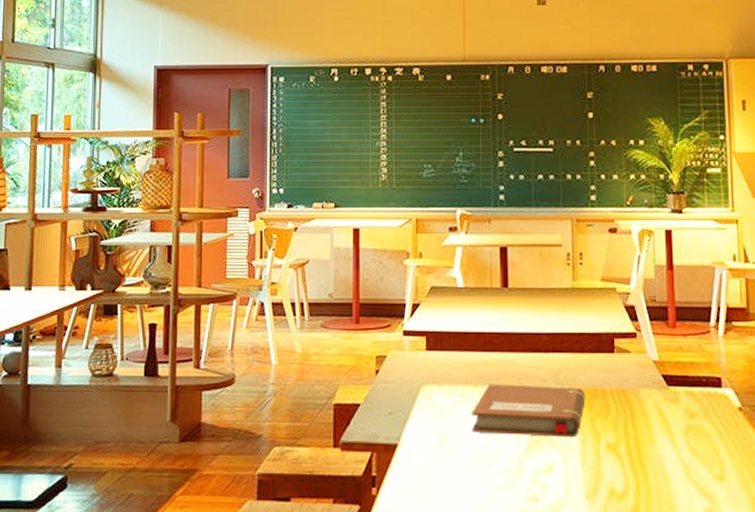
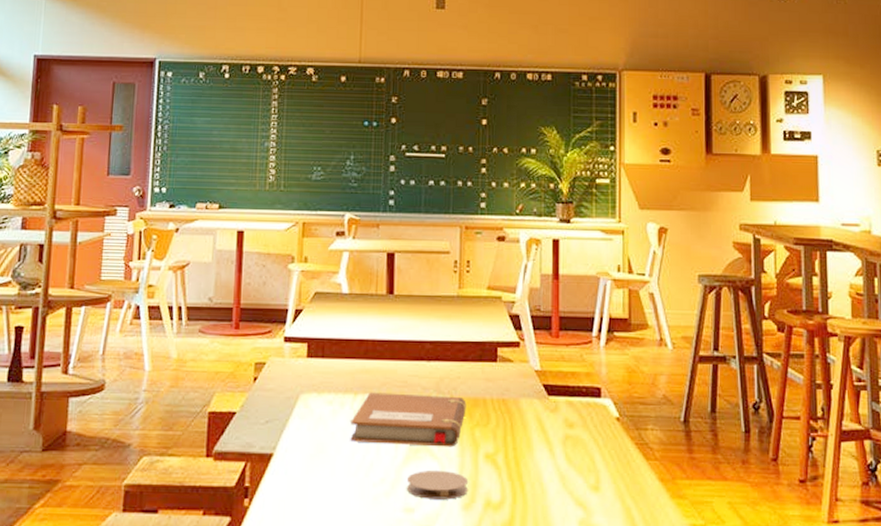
coaster: none [530,459,592,489] -> present [407,469,469,500]

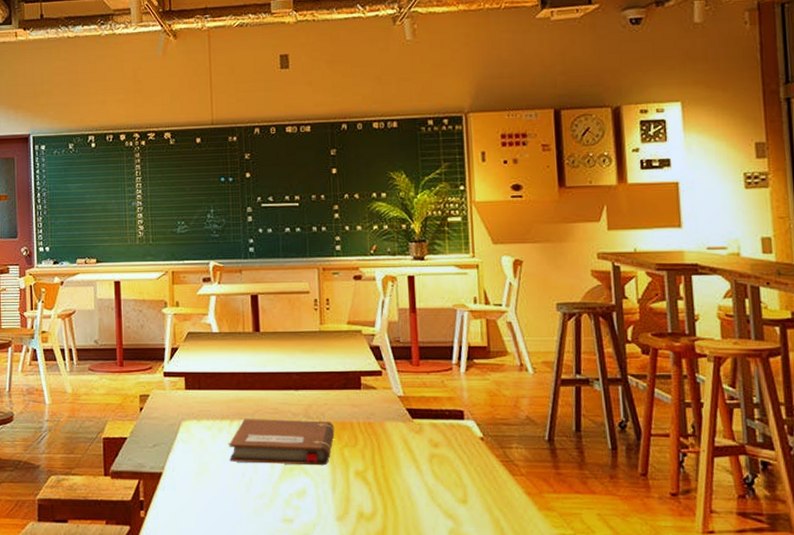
coaster: present [407,469,469,500] -> none [284,485,342,512]

